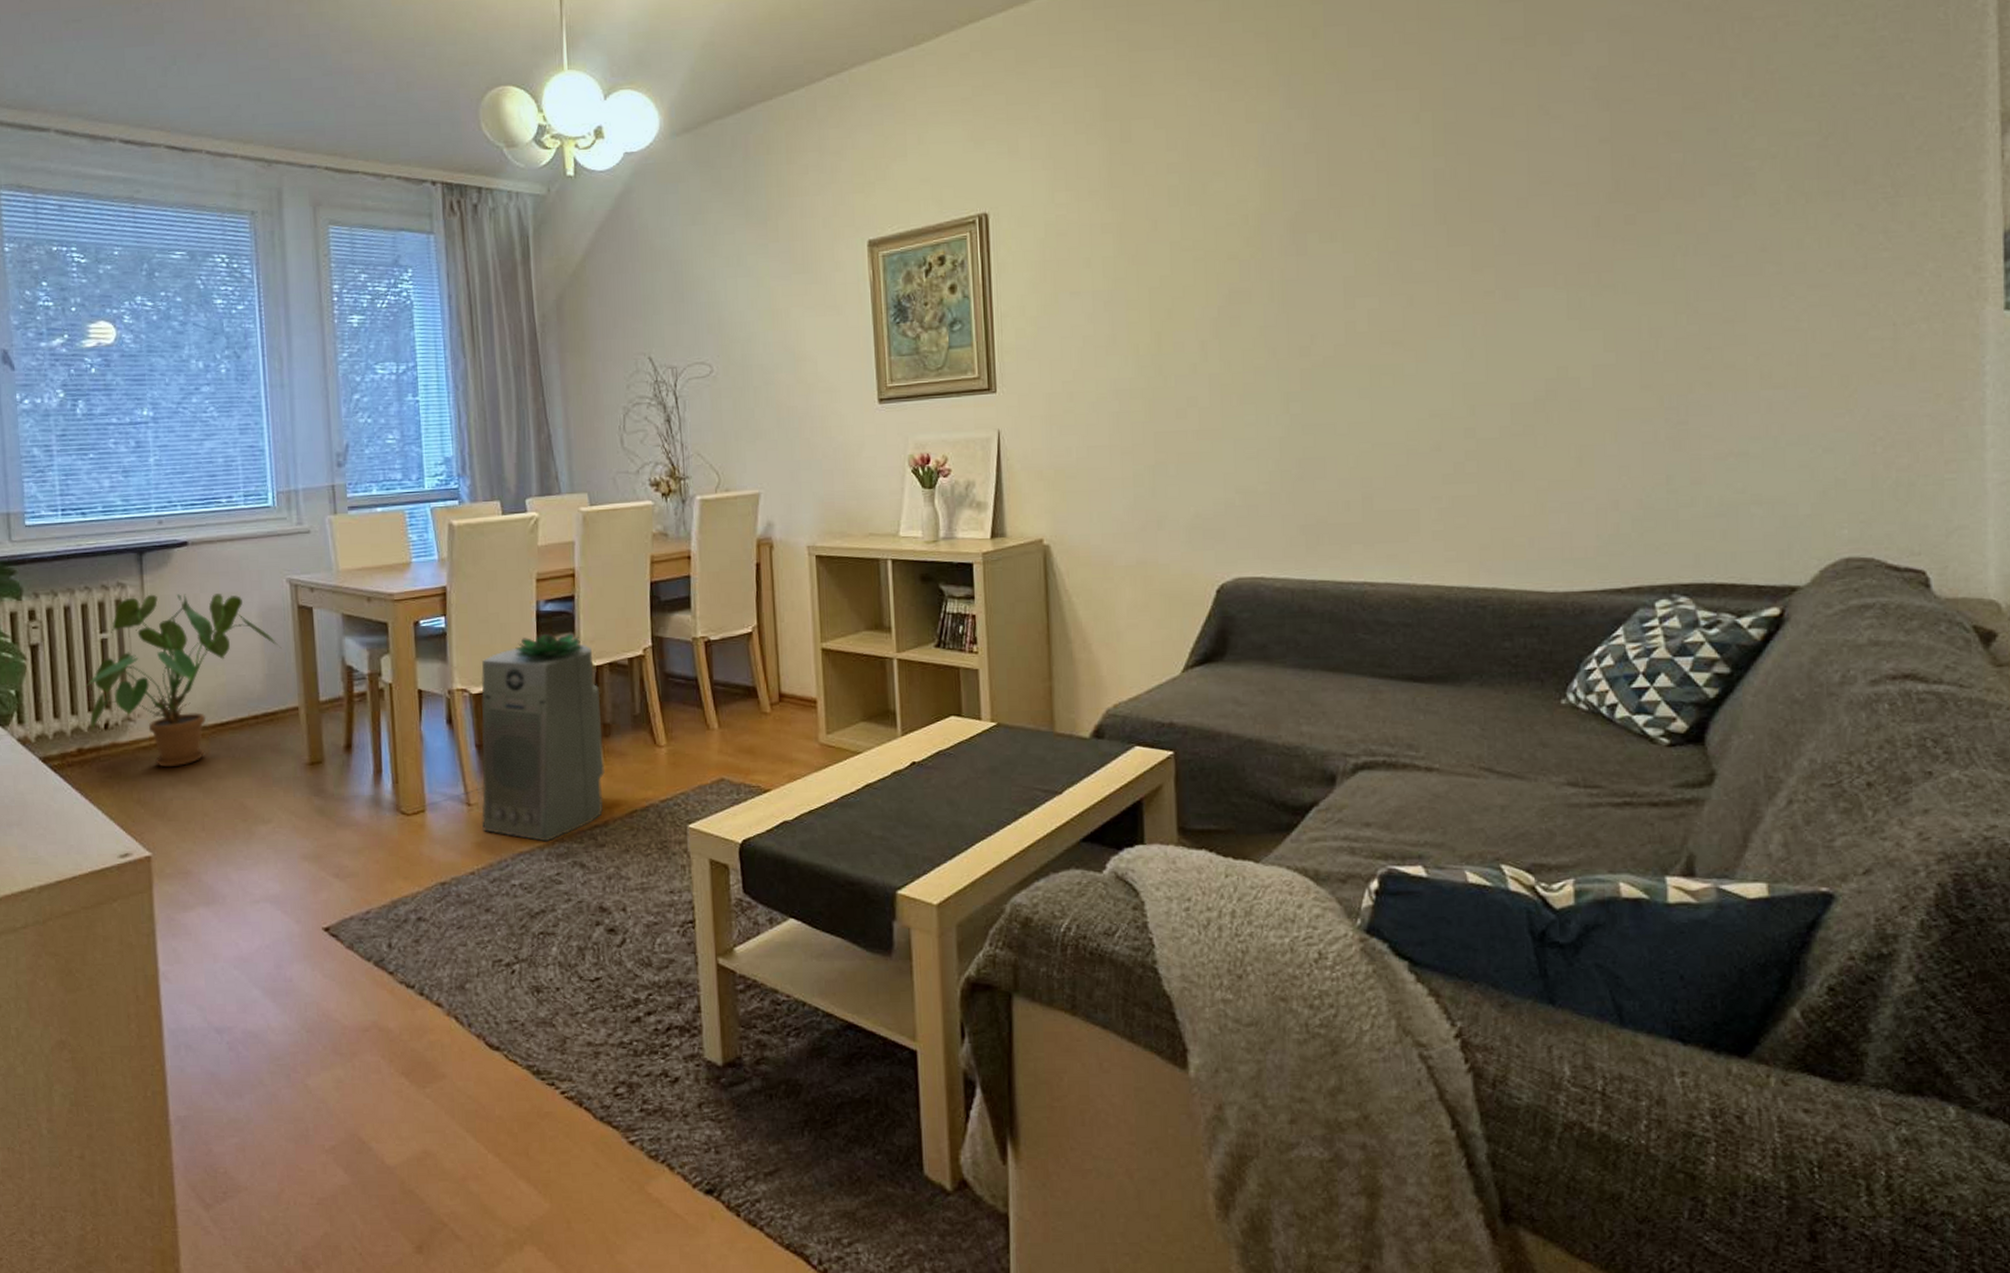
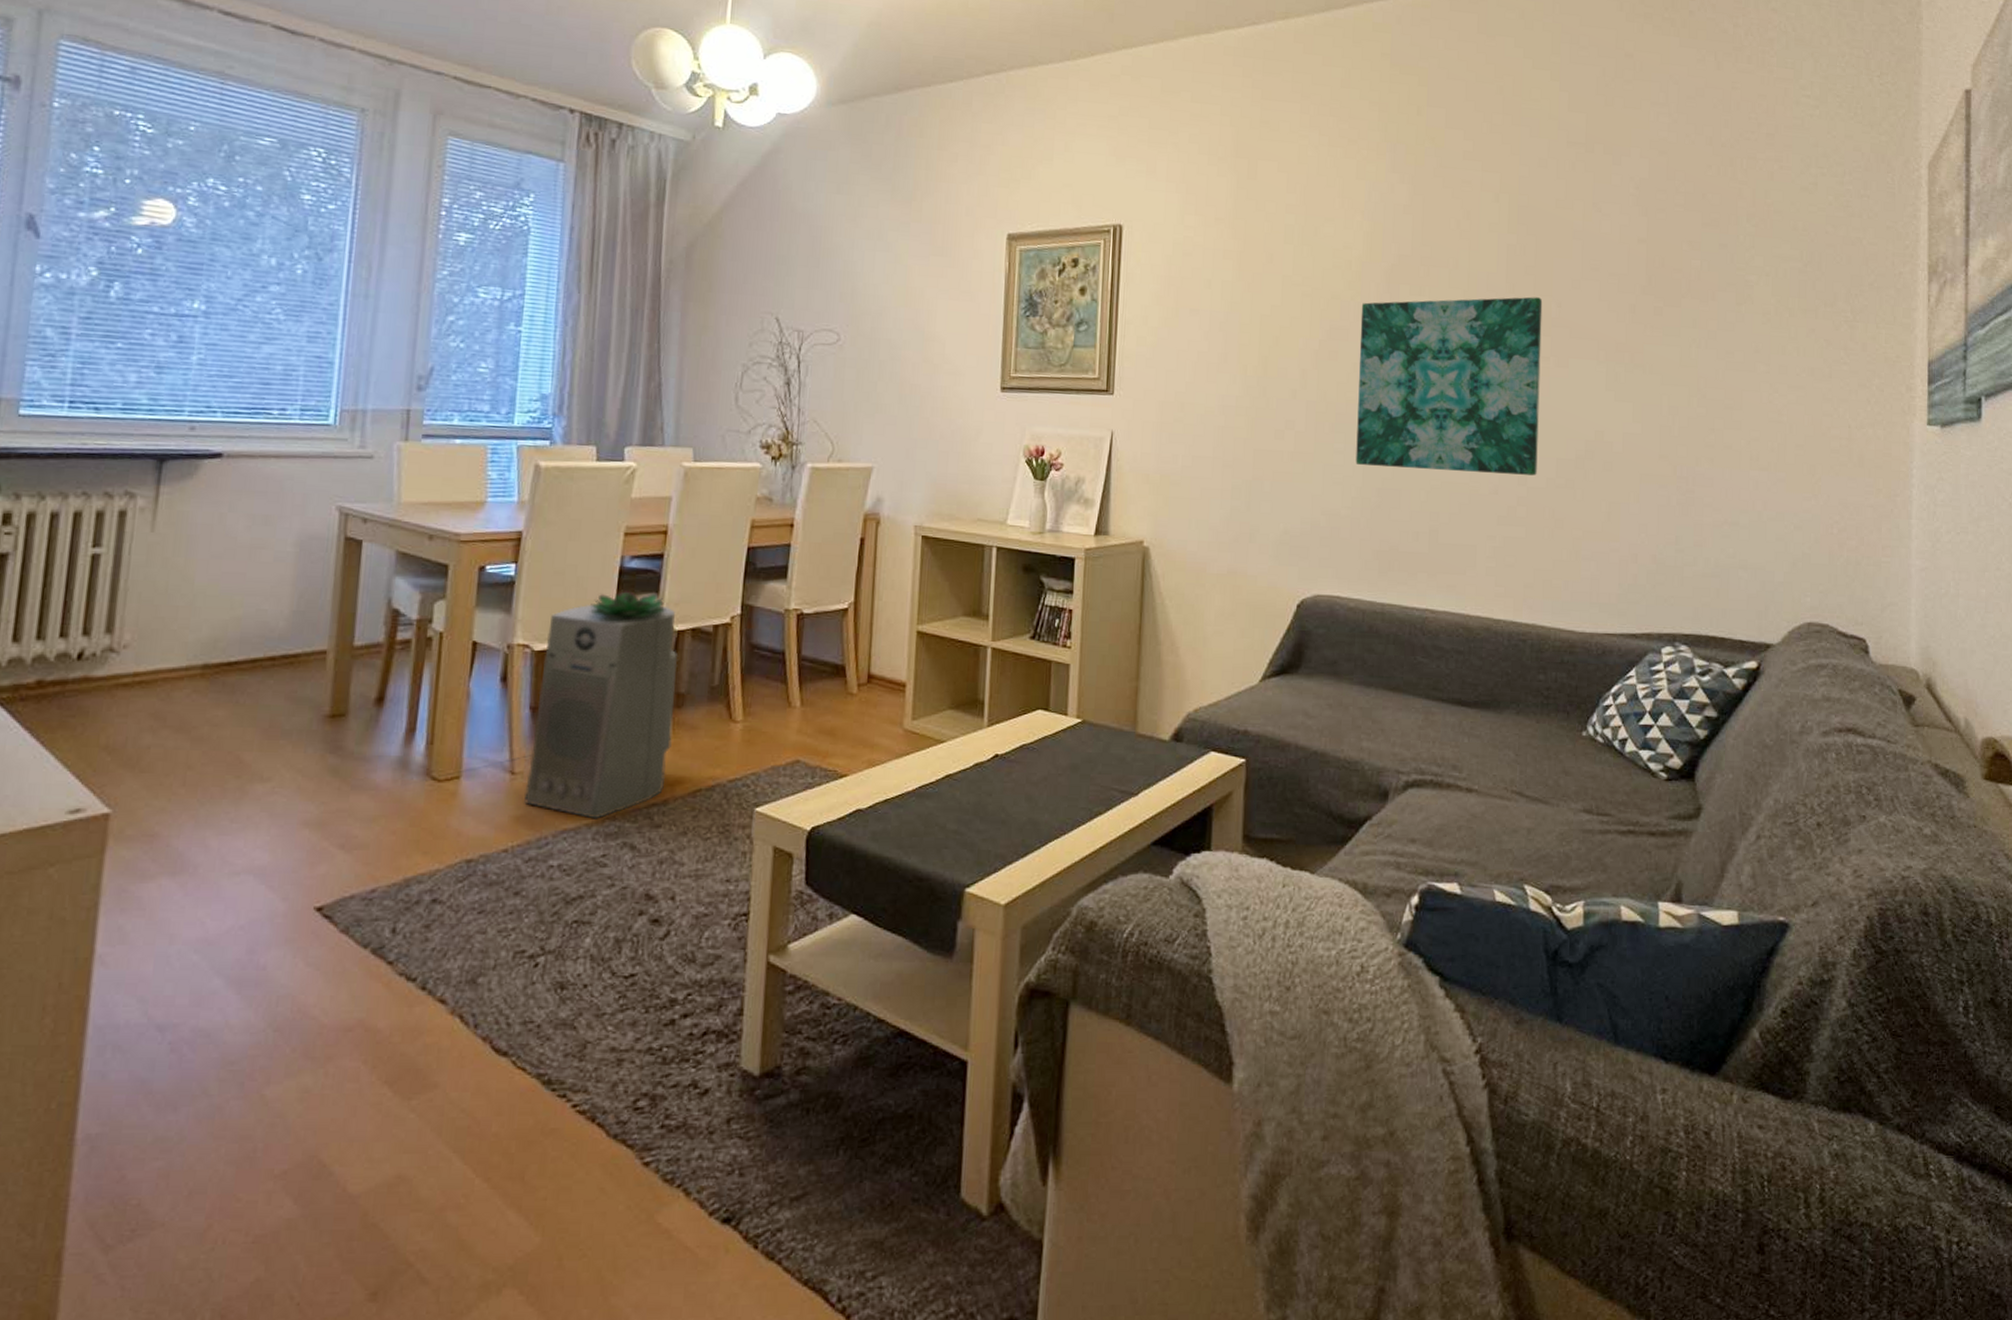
house plant: present [83,594,282,768] -> none [58,508,318,710]
wall art: none [1263,224,1487,436] -> present [1355,297,1543,476]

